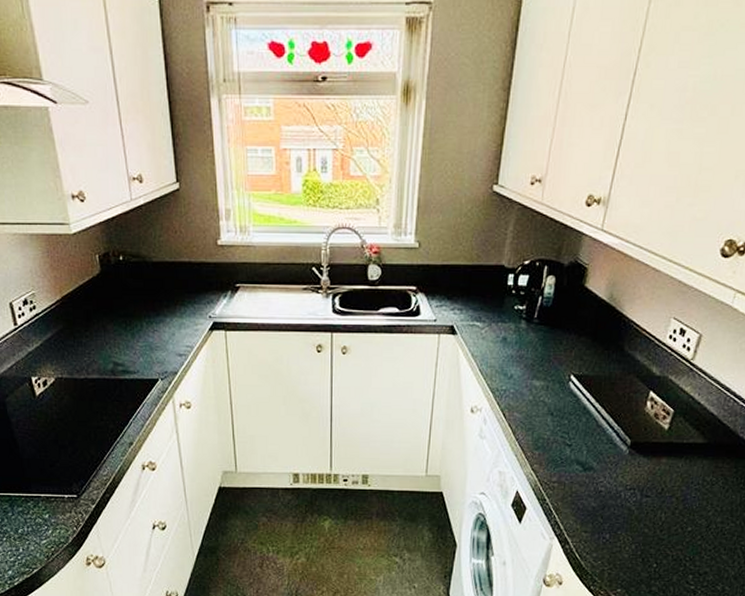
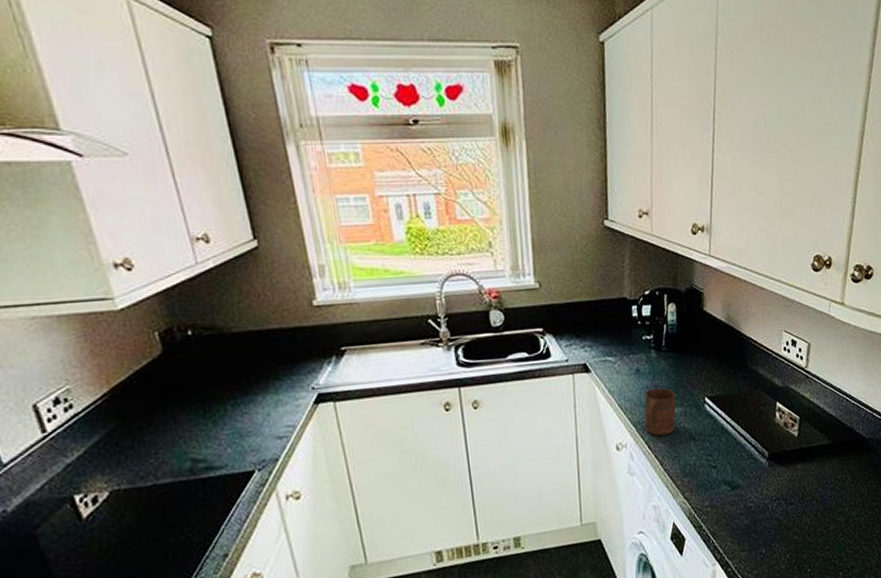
cup: none [502,358,540,406] -> present [644,387,676,436]

